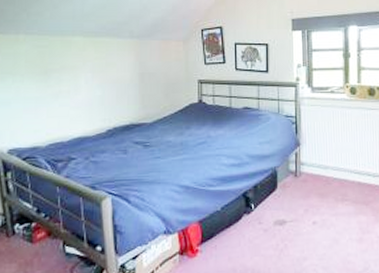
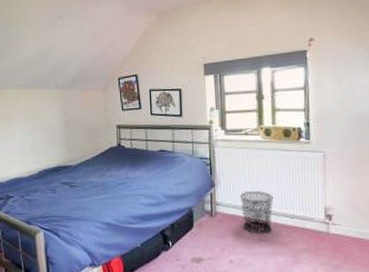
waste bin: none [325,150,357,194] -> present [240,191,274,234]

